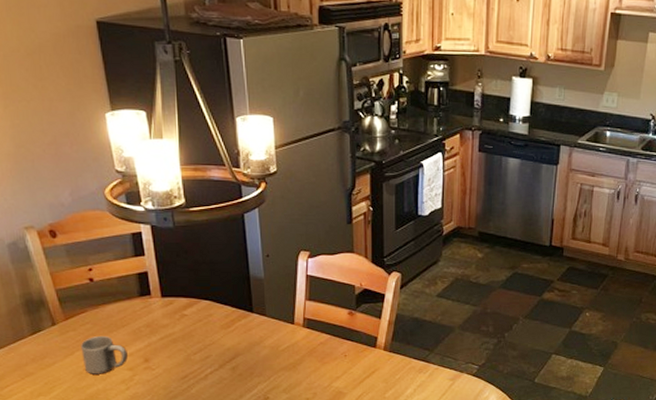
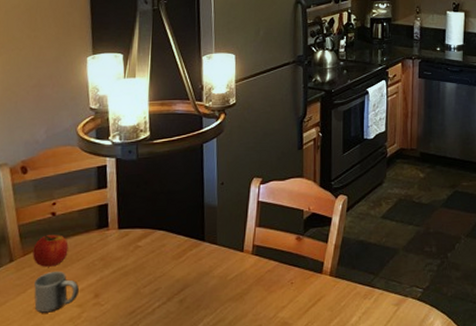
apple: none [75,300,112,331] -> present [32,235,69,267]

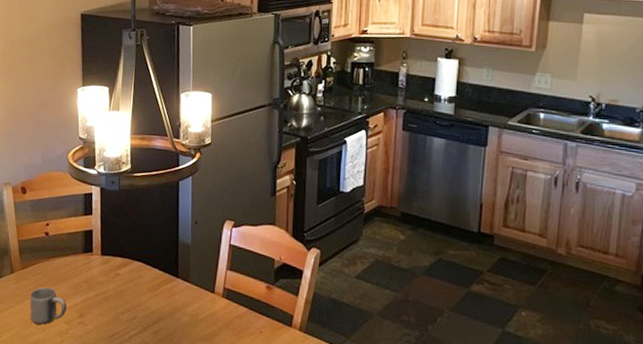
apple: present [32,235,69,267] -> none [29,252,59,283]

